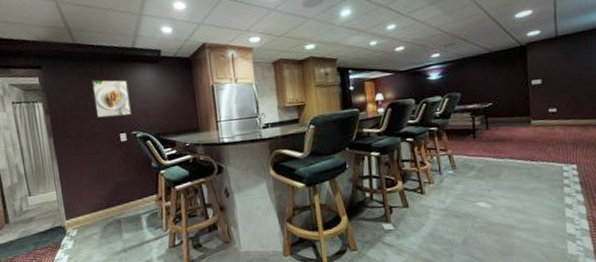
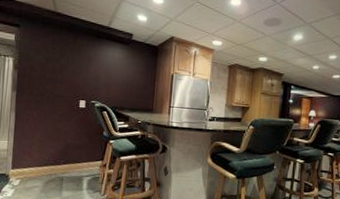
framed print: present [91,79,133,118] -> none [62,47,98,86]

